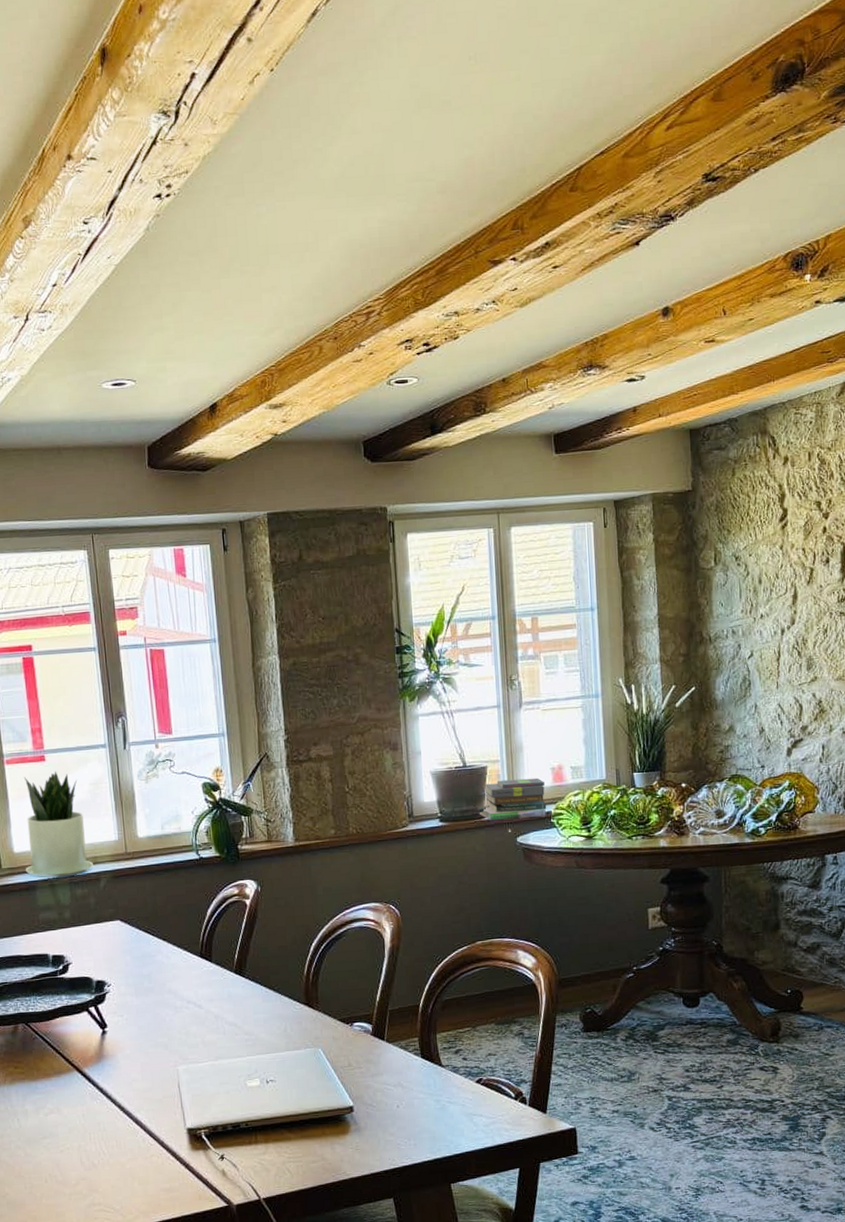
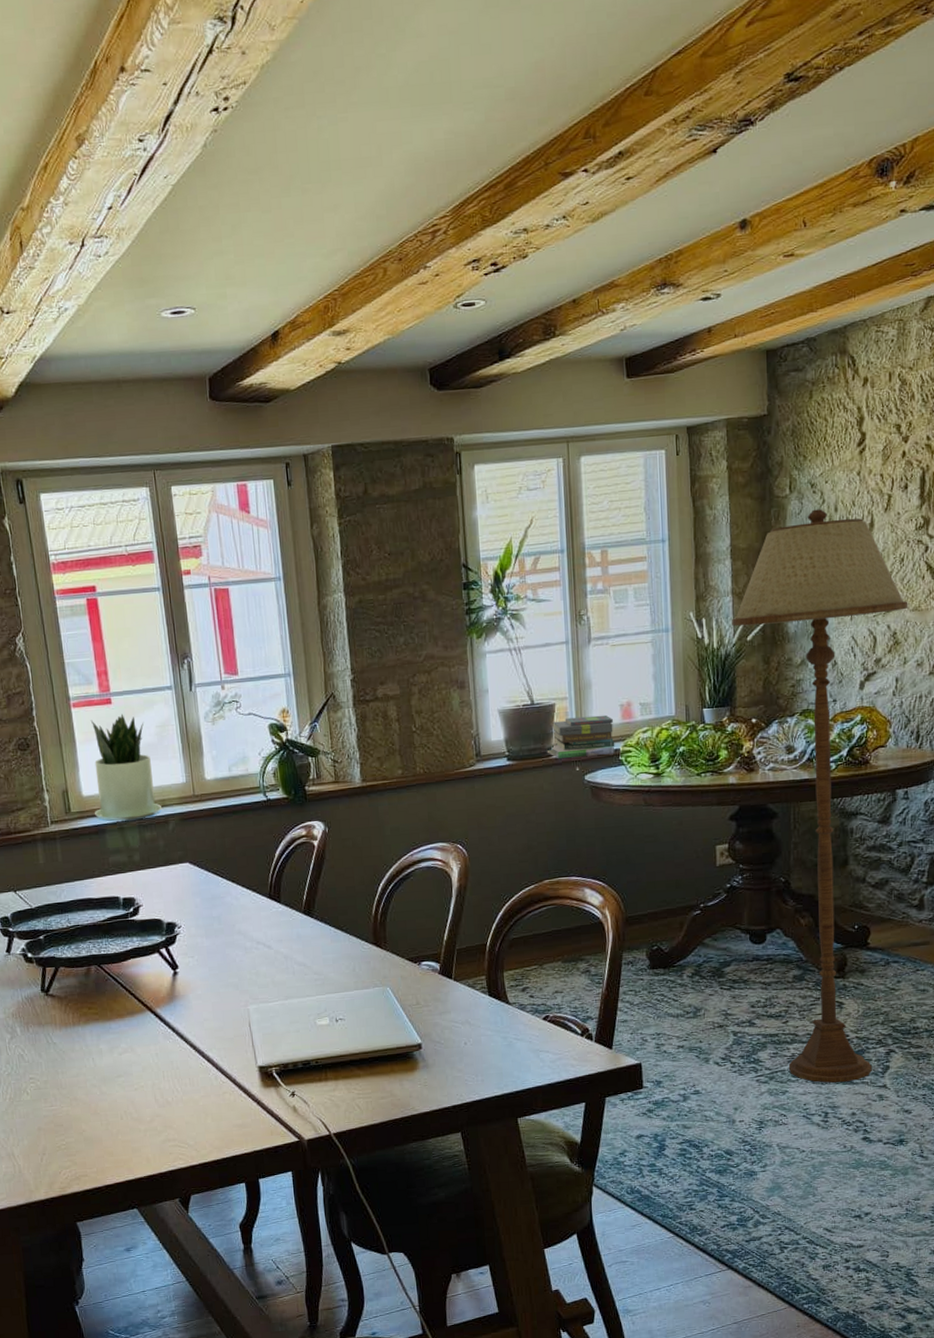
floor lamp: none [660,581,833,1150] -> present [732,509,908,1083]

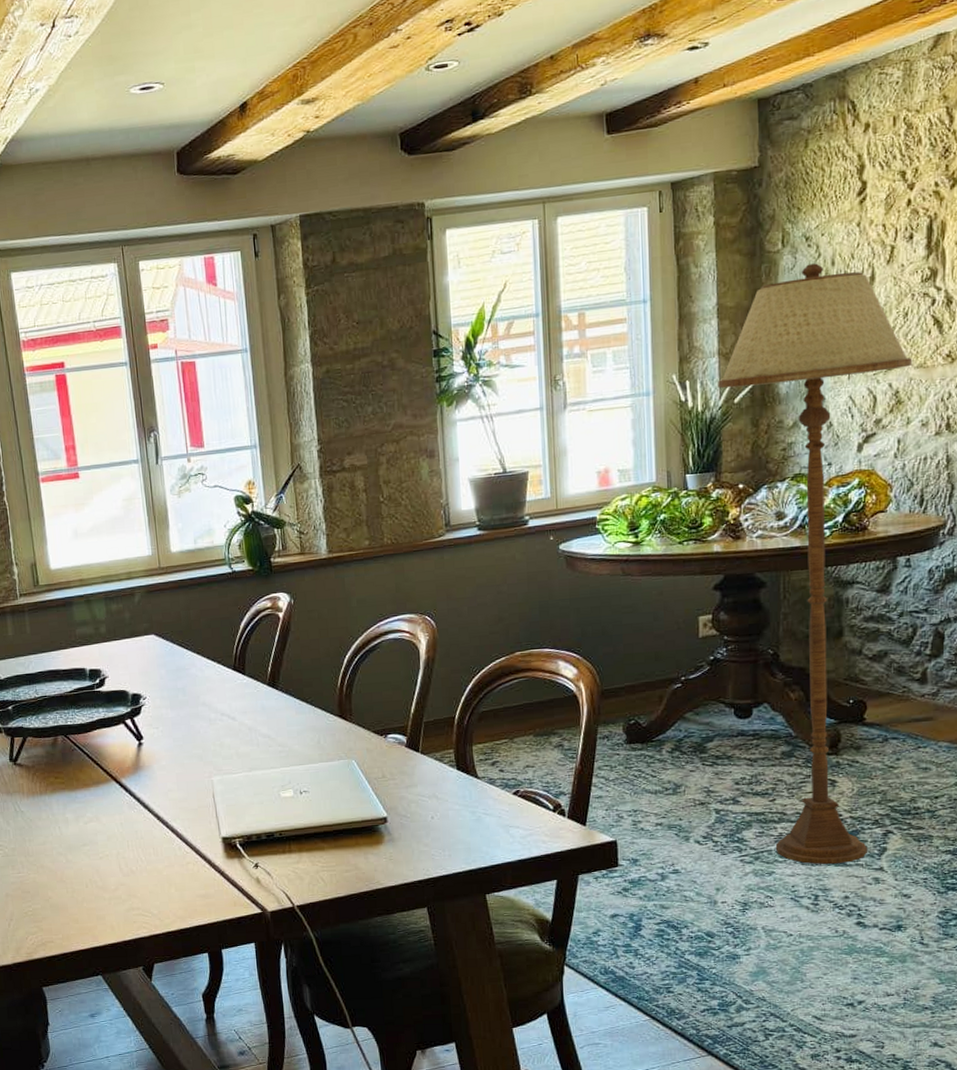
planter: present [90,714,161,822] -> none [58,488,128,594]
books: present [546,714,615,759] -> none [519,482,592,529]

